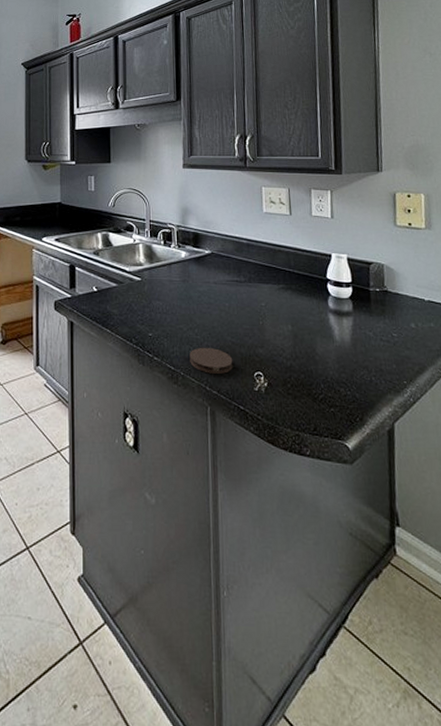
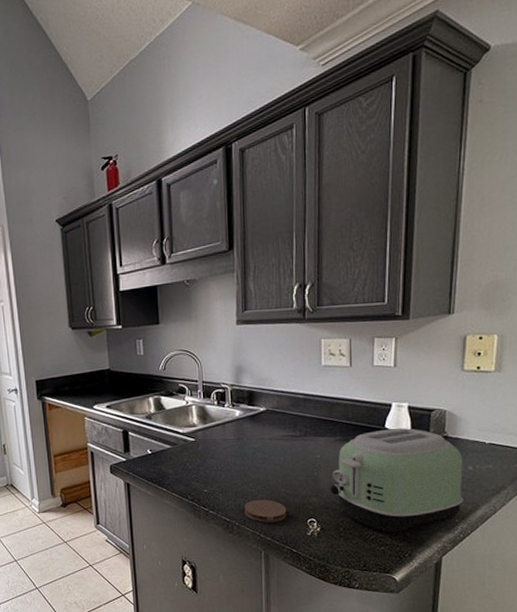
toaster: none [275,280,410,393] -> present [329,428,463,533]

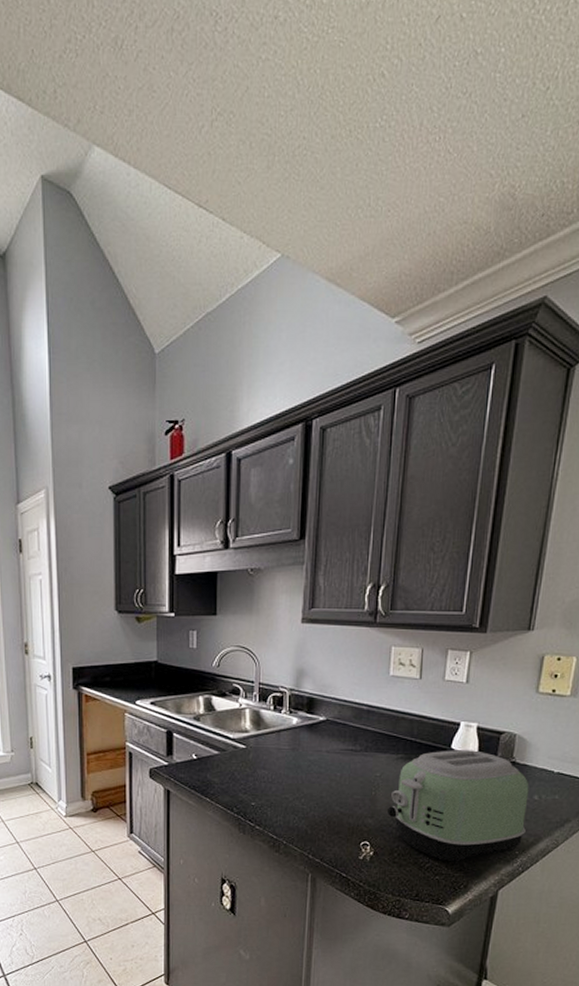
coaster: present [244,499,287,523] -> none [294,816,340,843]

